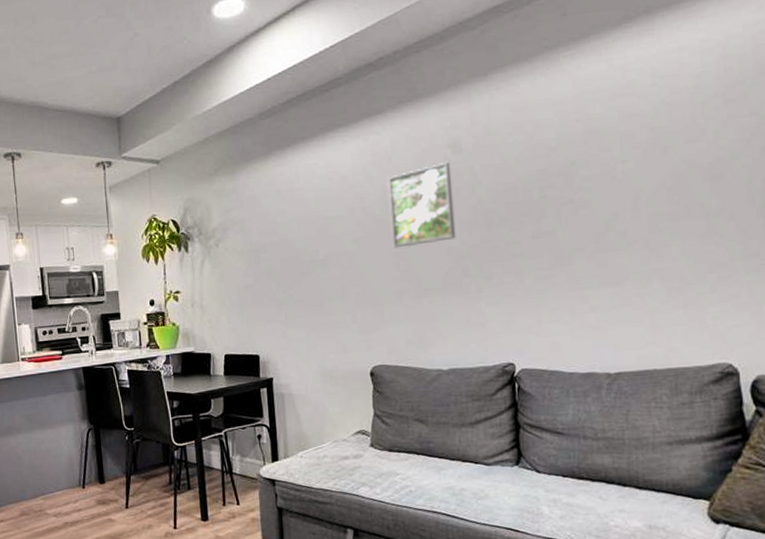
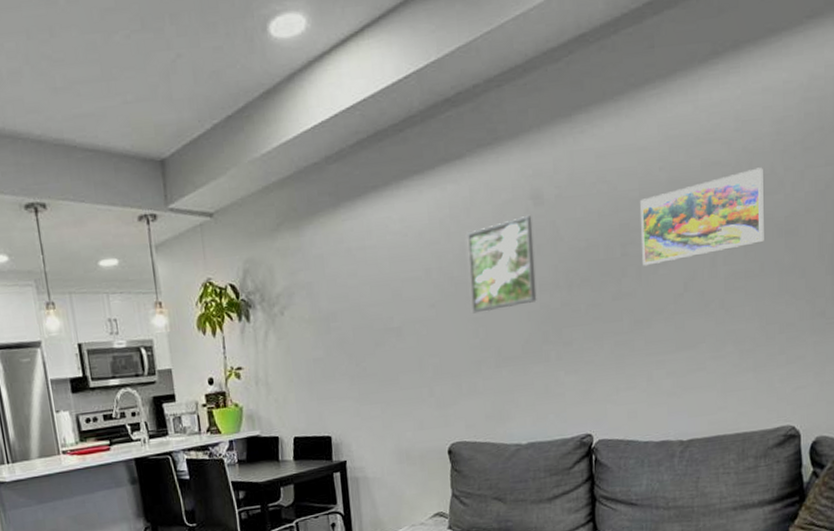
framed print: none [557,118,688,208] -> present [640,167,764,266]

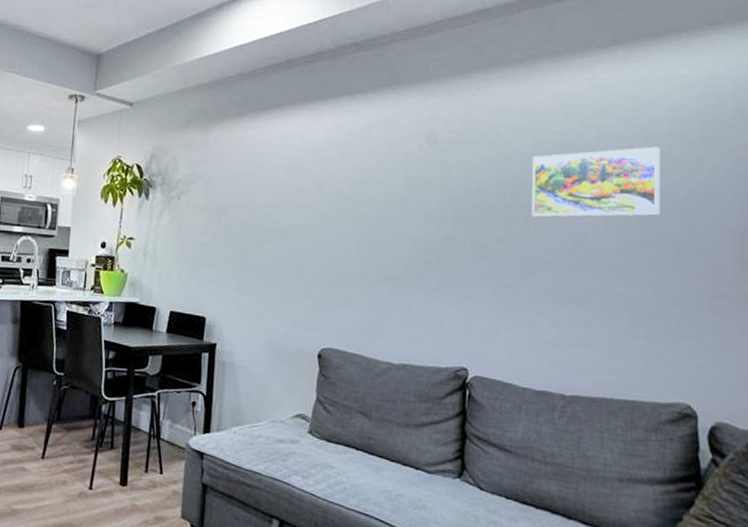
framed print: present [467,214,537,314] -> none [358,151,425,231]

